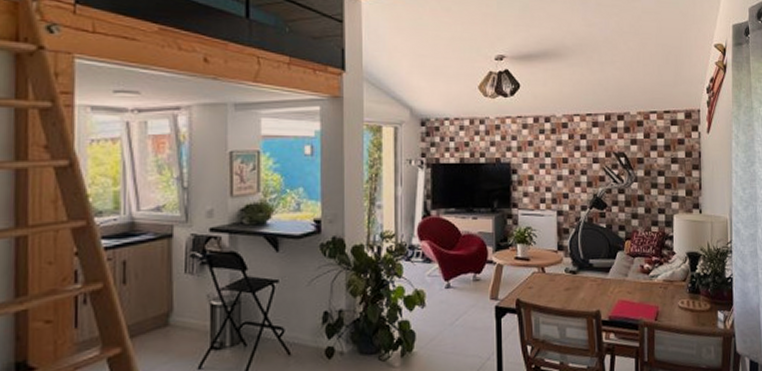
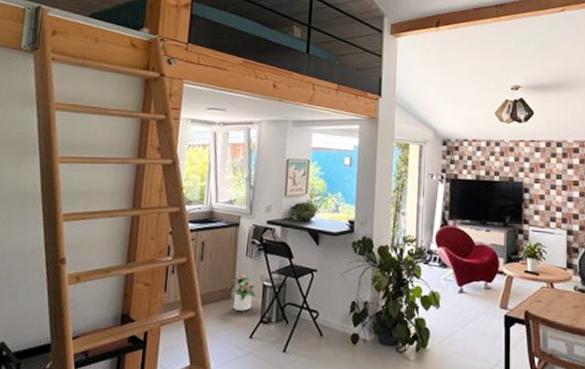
potted plant: none [163,294,203,339] -> present [227,274,257,311]

